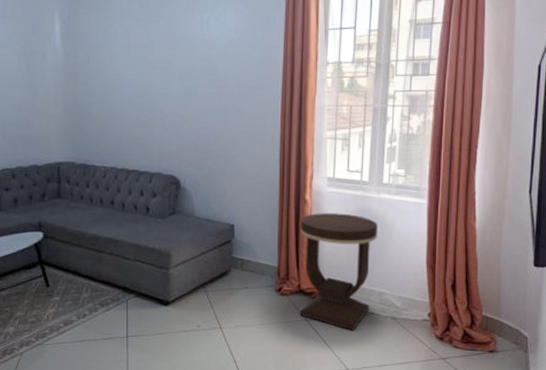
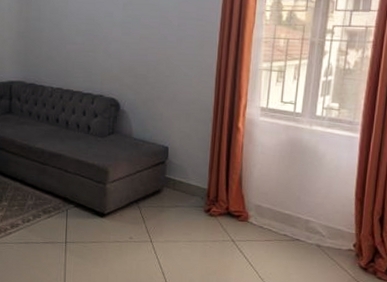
side table: present [299,213,377,331] -> none [226,140,308,254]

